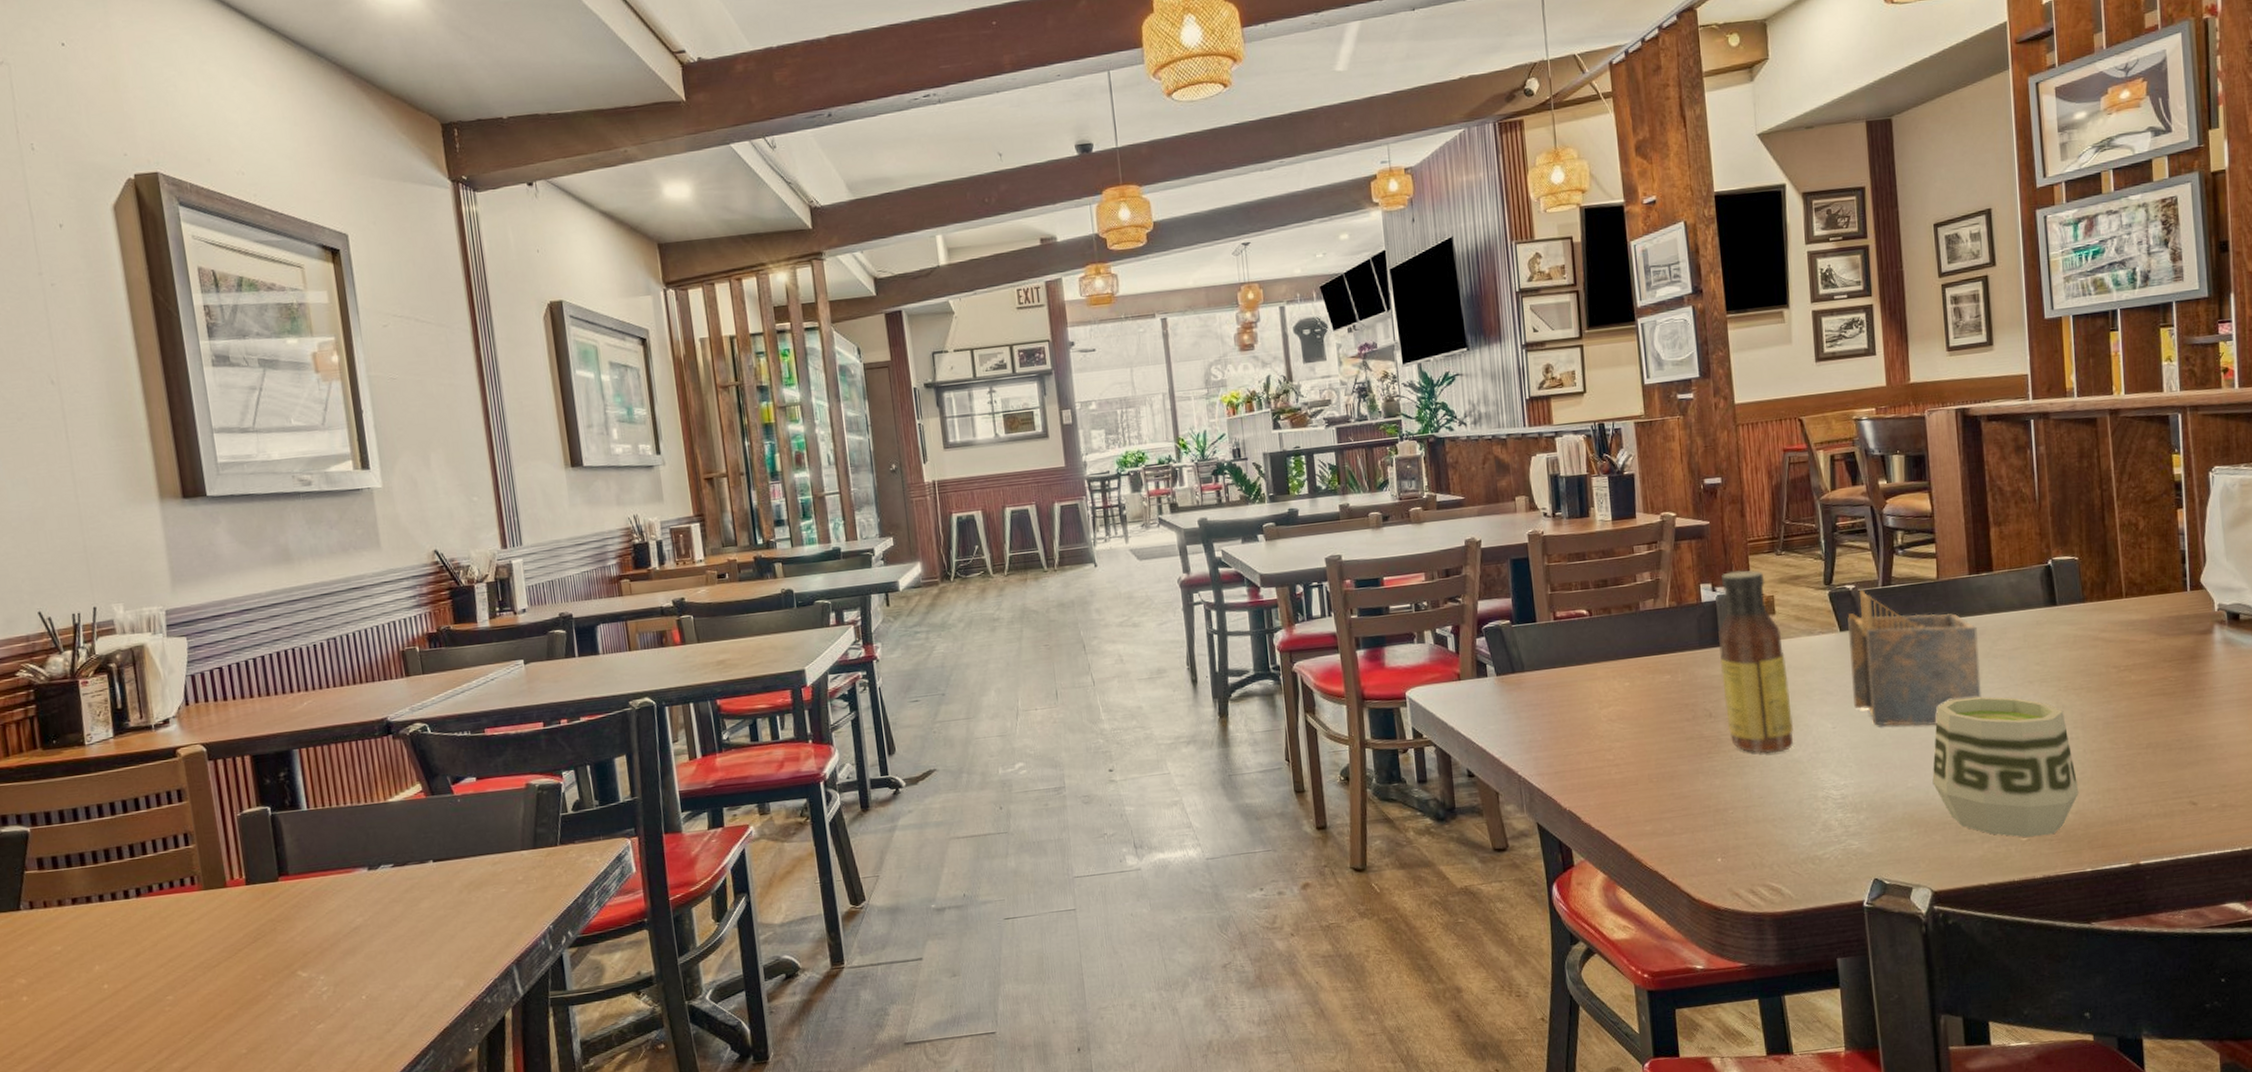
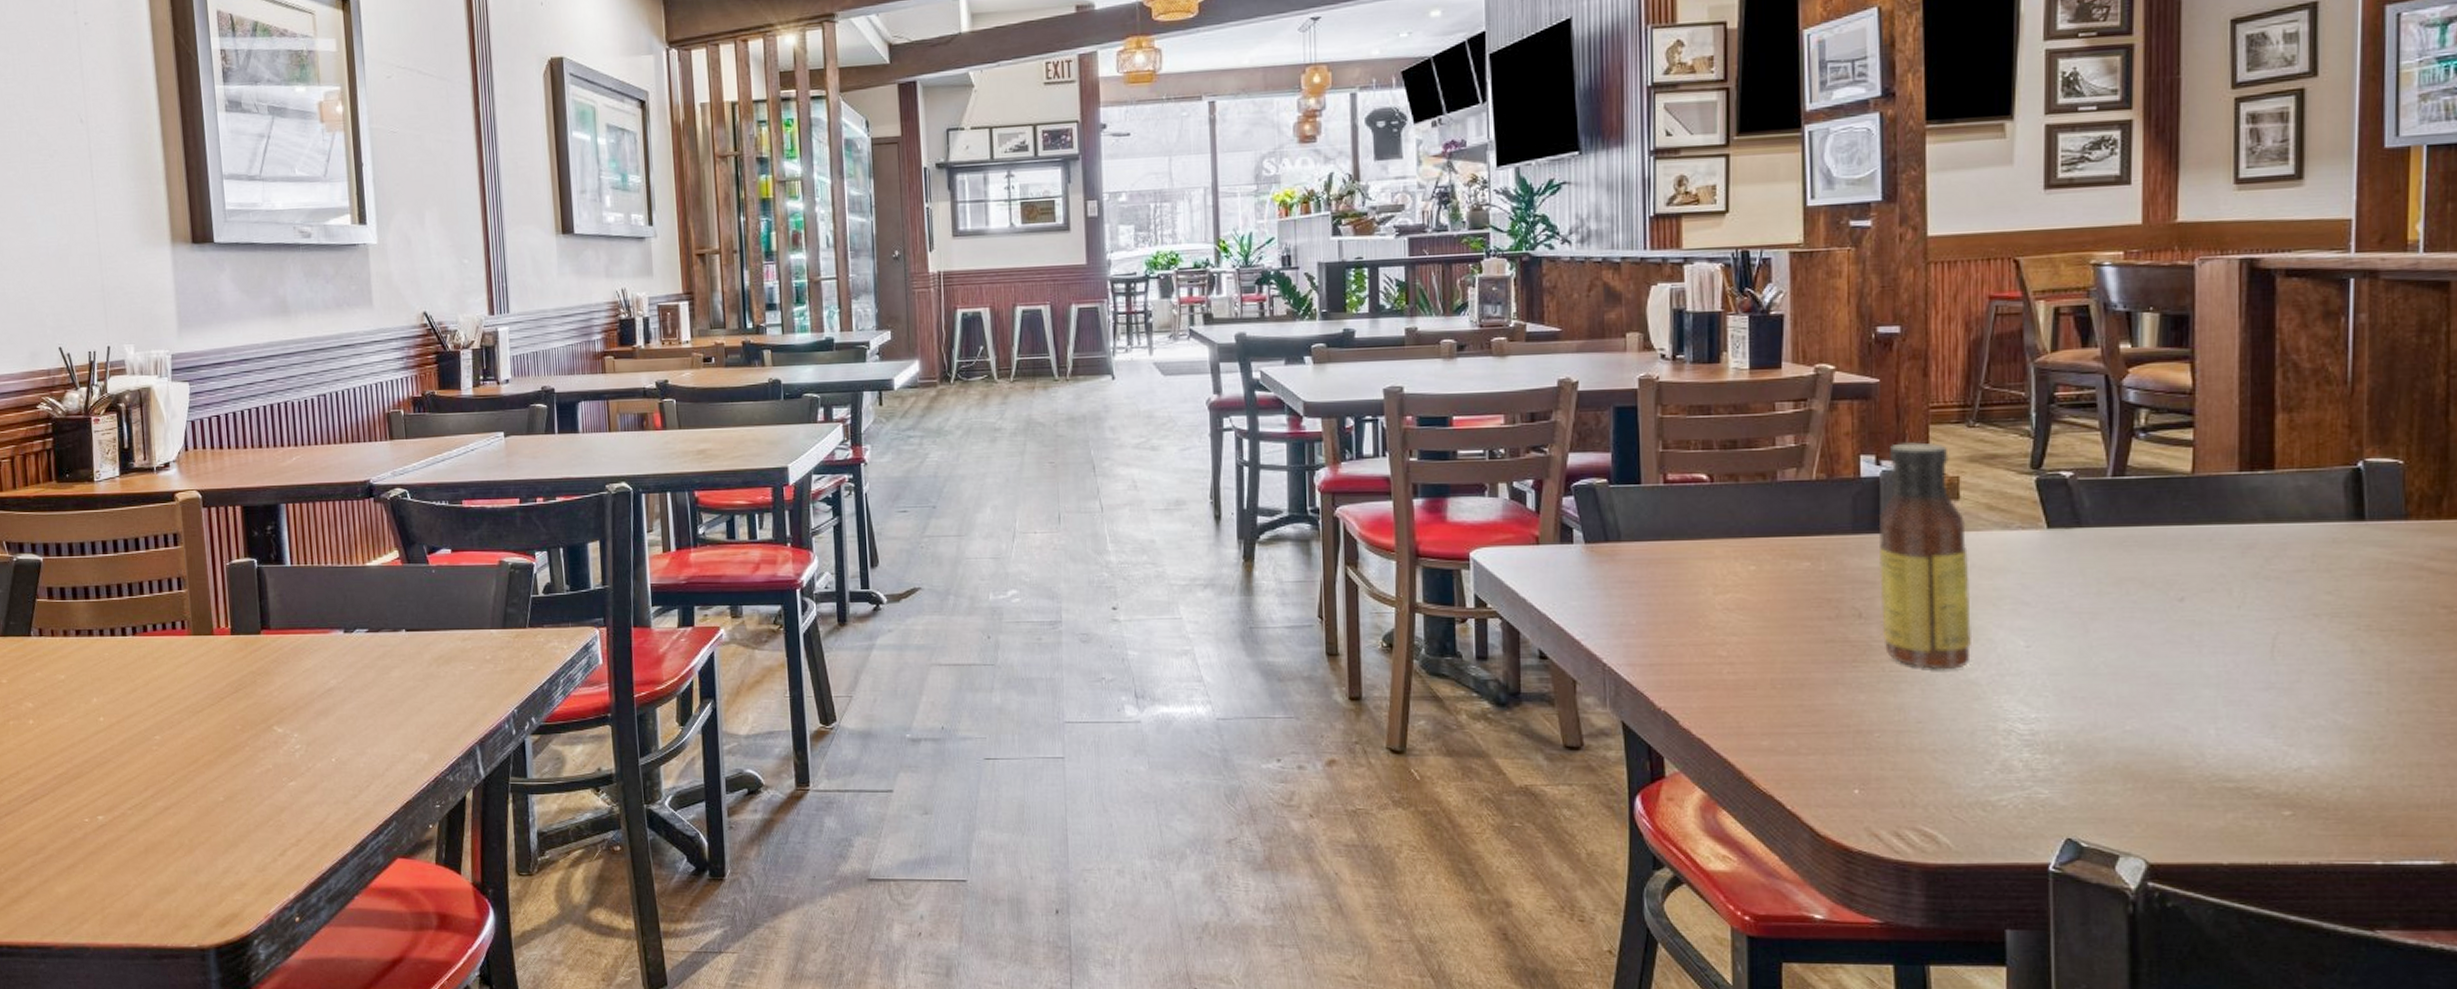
napkin holder: present [1848,590,1981,726] -> none [2059,479,2244,656]
cup: present [1932,696,2079,838] -> none [2161,627,2375,812]

